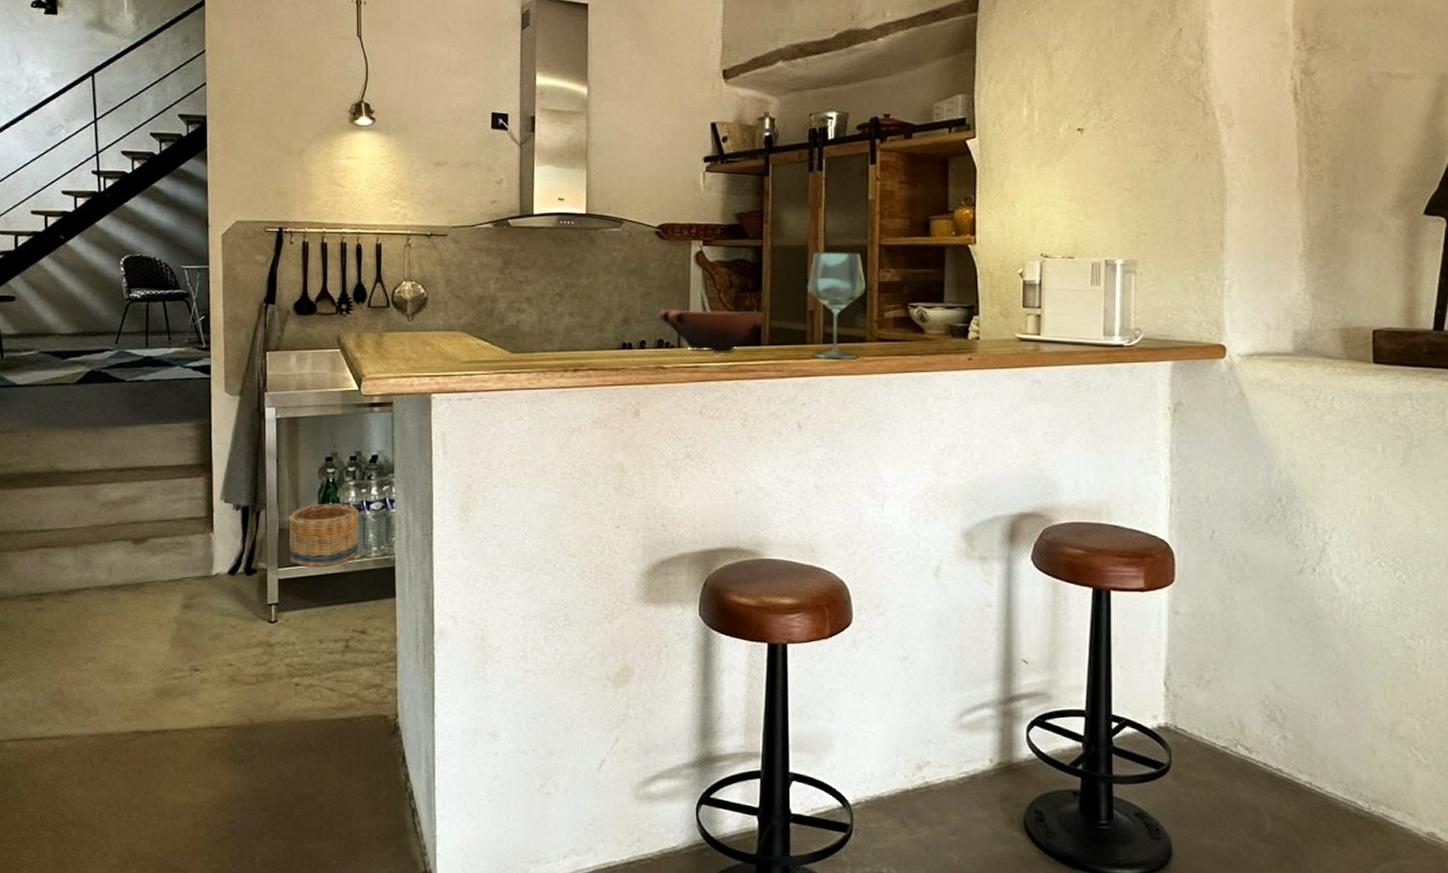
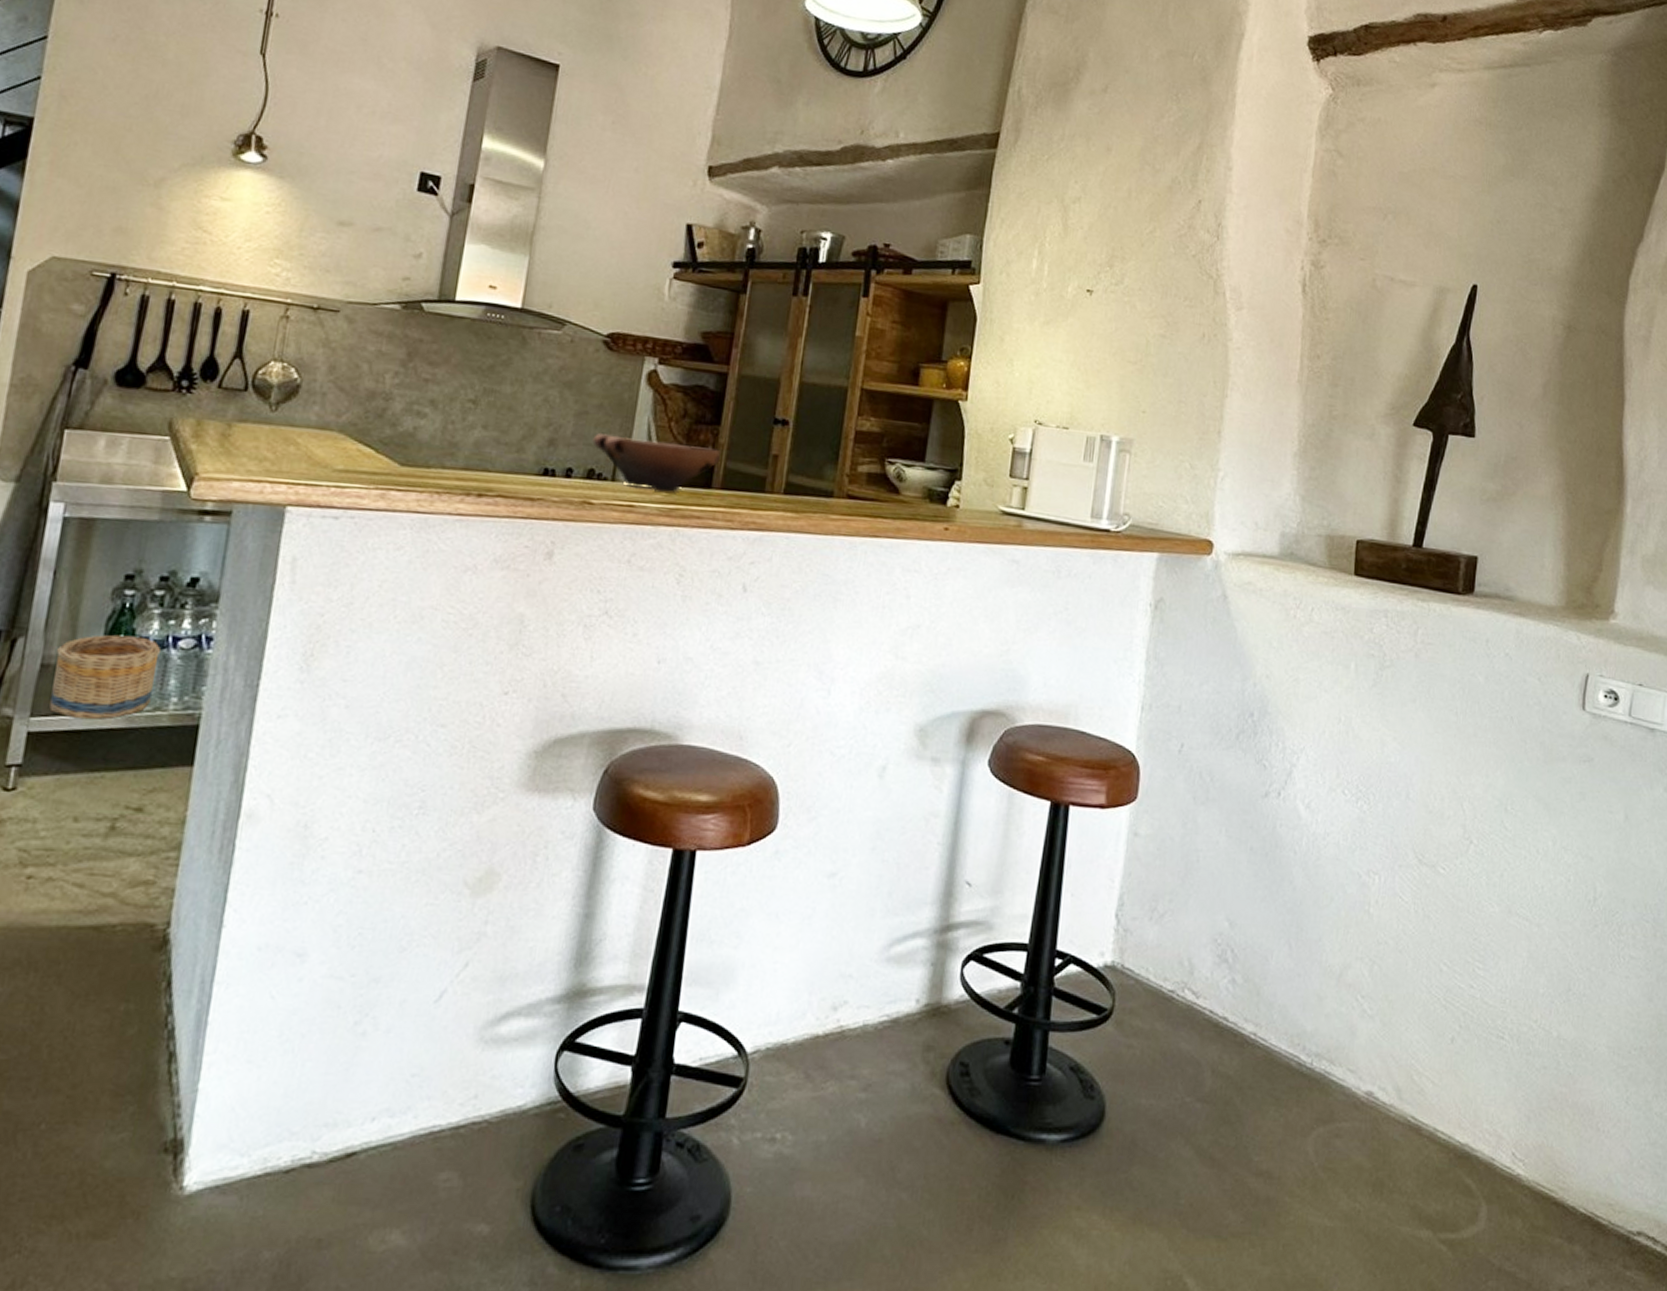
wine glass: present [807,252,865,359] -> none [769,387,841,516]

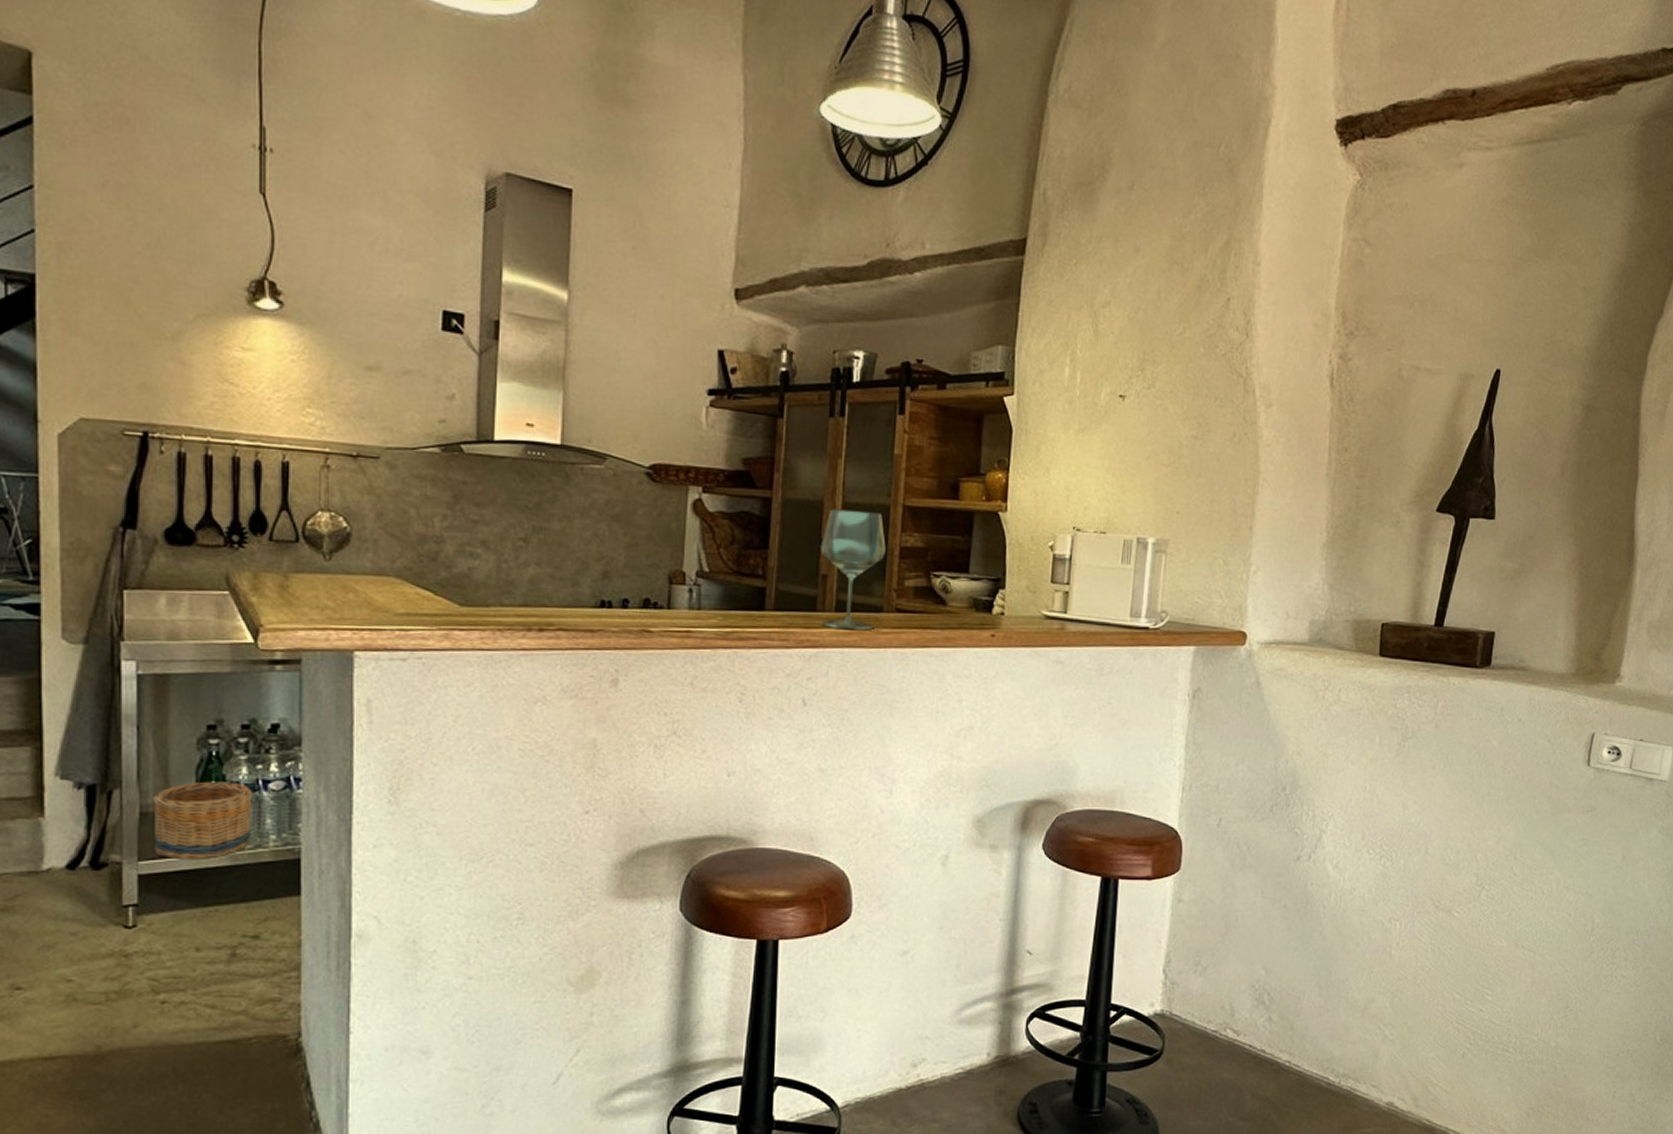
bowl: present [592,432,720,492] -> none [645,562,770,616]
wine glass: none [769,387,841,516] -> present [821,509,886,631]

